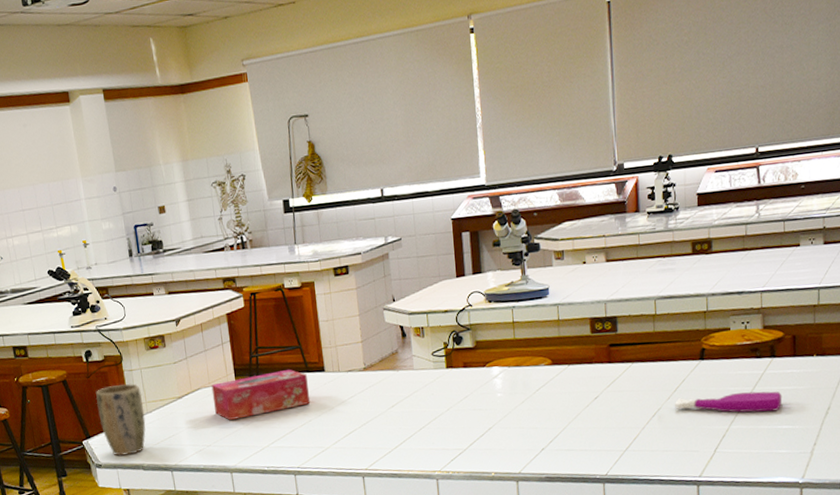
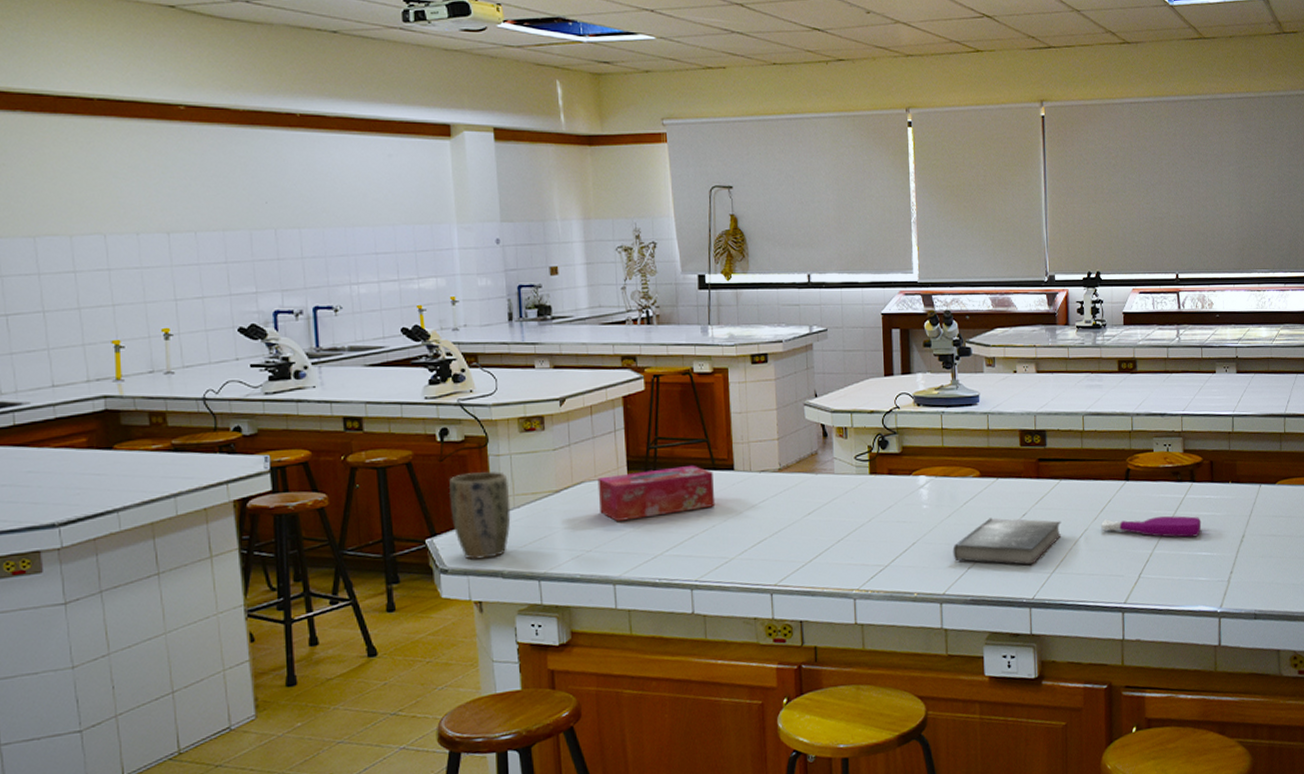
book: none [527,402,634,444] -> present [953,518,1062,565]

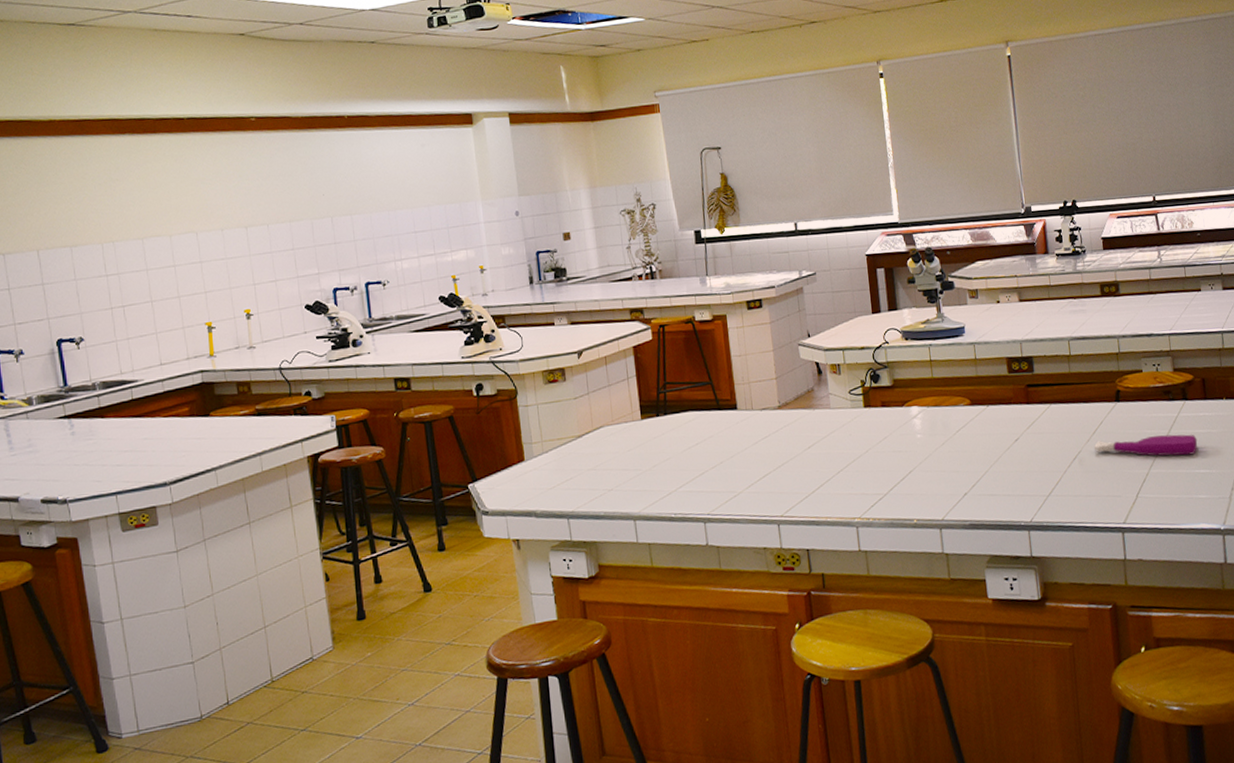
plant pot: present [448,471,511,560] -> none [485,420,541,501]
tissue box: present [597,465,716,521] -> none [614,406,722,462]
book: present [953,518,1062,565] -> none [948,444,1055,489]

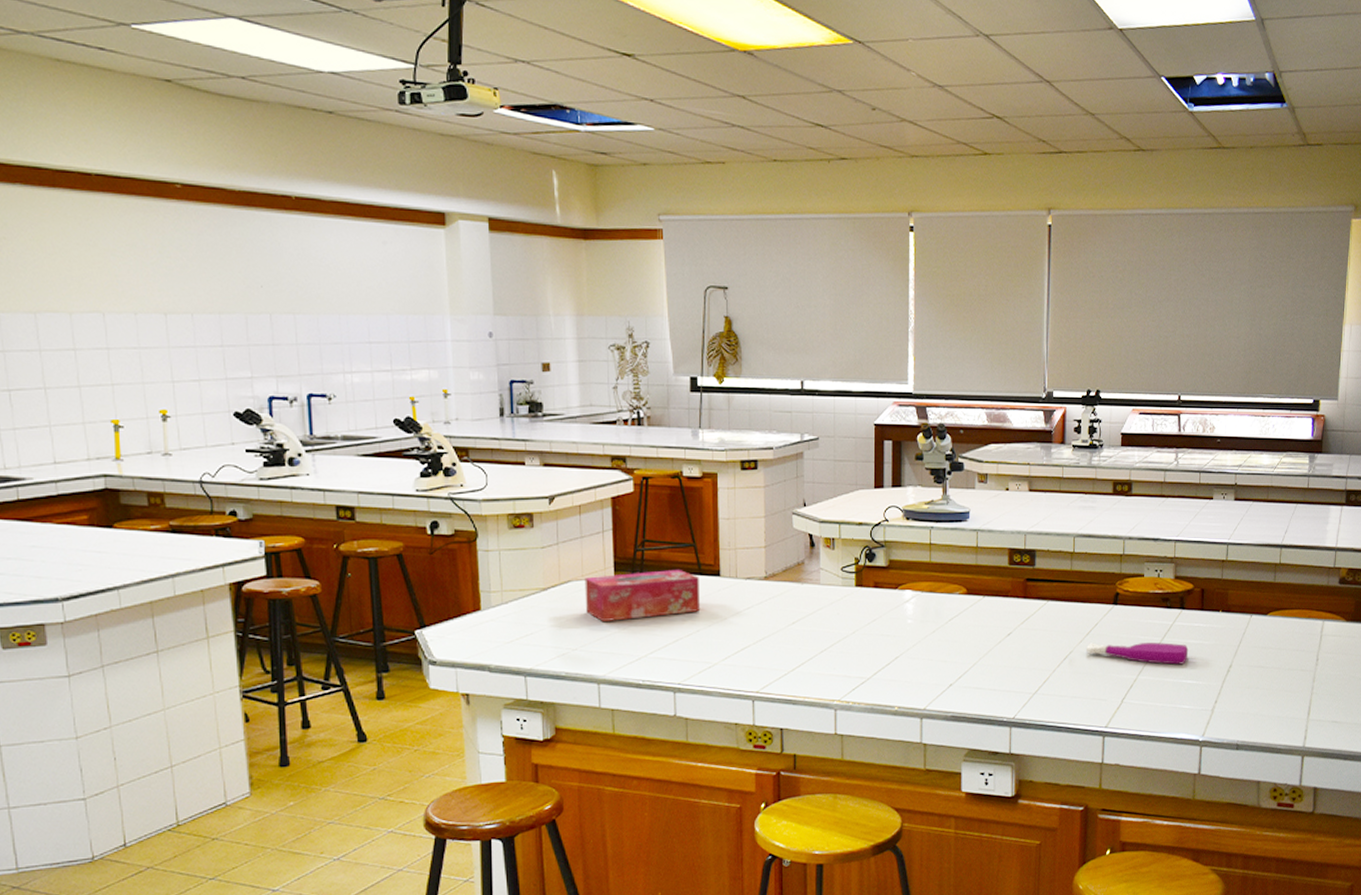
tissue box: none [614,406,722,462] -> present [584,569,701,621]

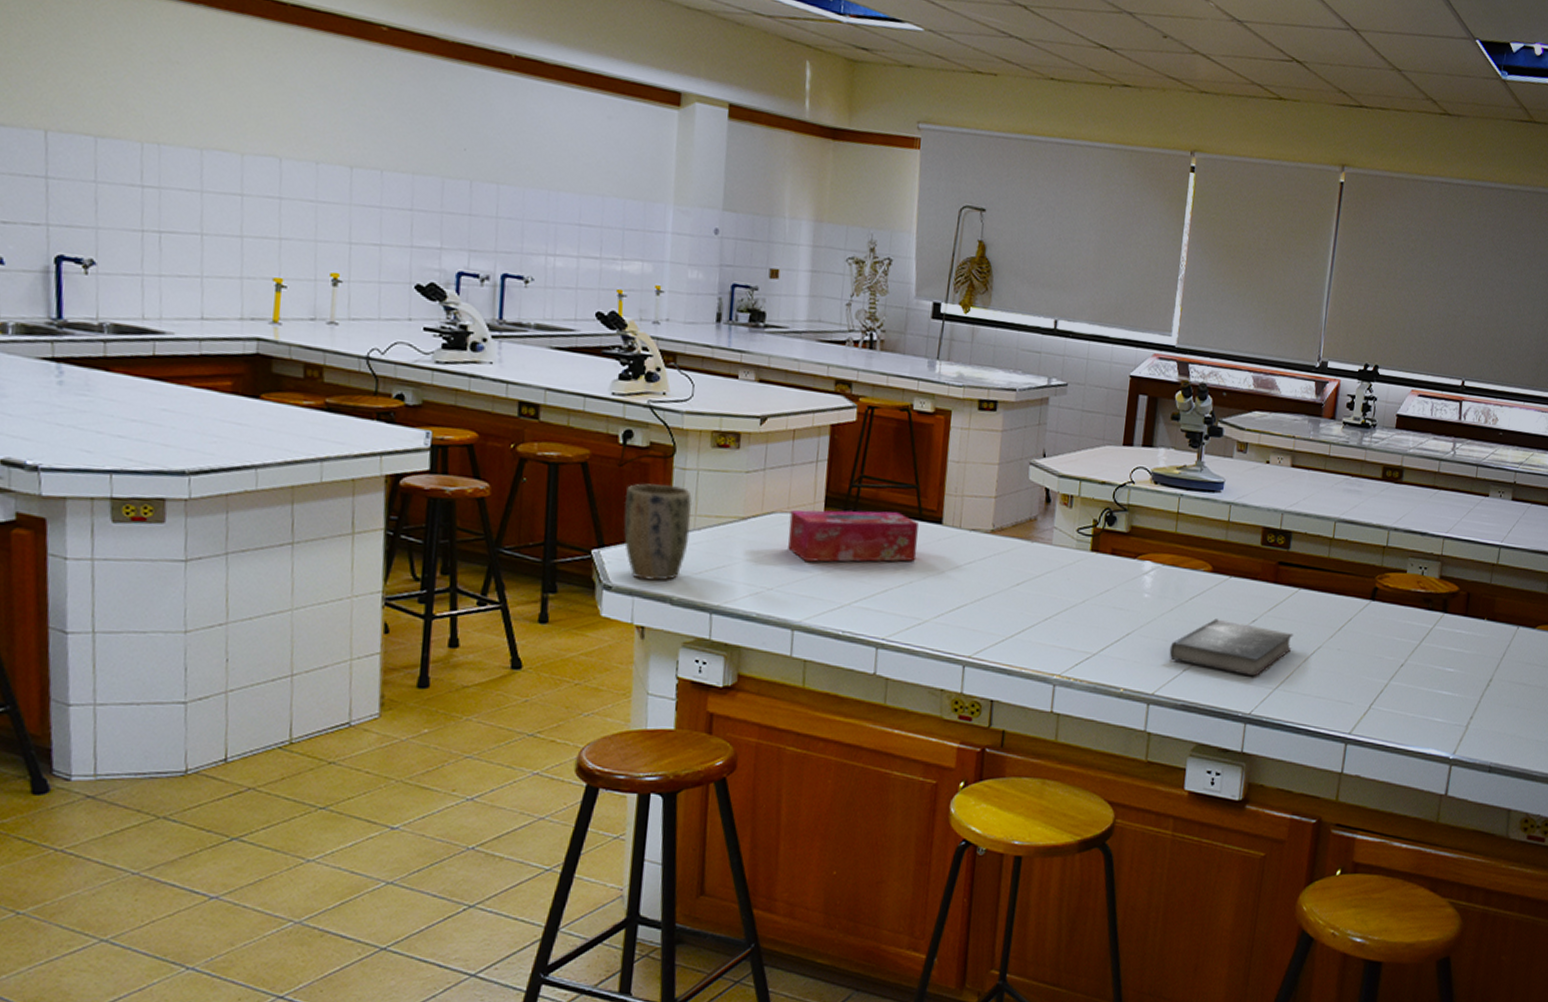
plant pot: none [438,567,499,652] -> present [624,483,693,581]
book: none [935,636,1046,685] -> present [1169,618,1294,677]
spray bottle: present [1087,642,1189,665] -> none [1336,639,1448,673]

